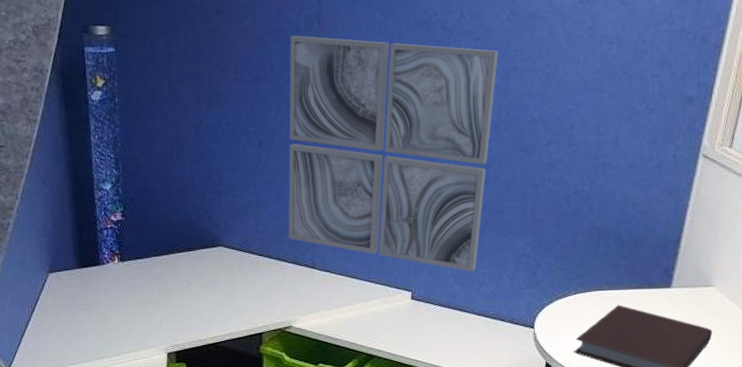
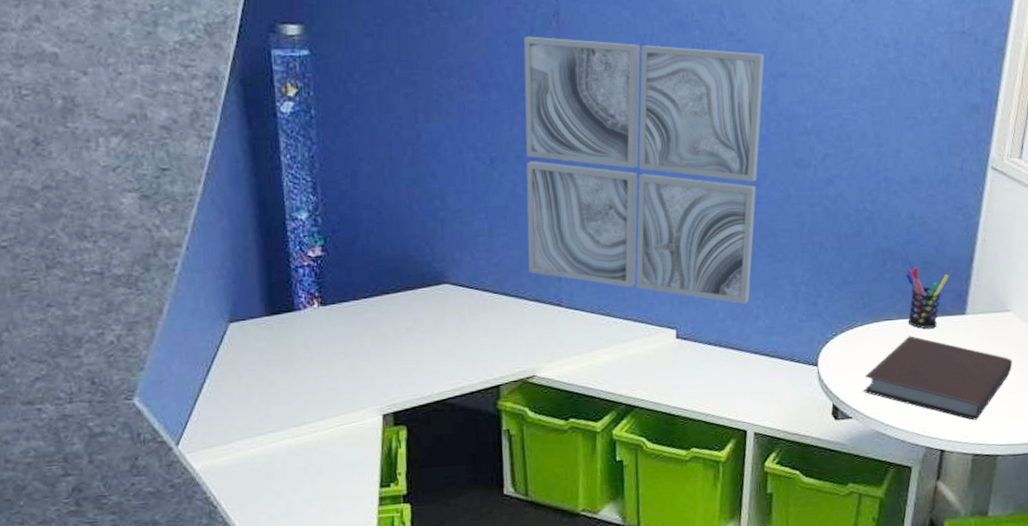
pen holder: none [617,244,658,299] -> present [906,267,950,329]

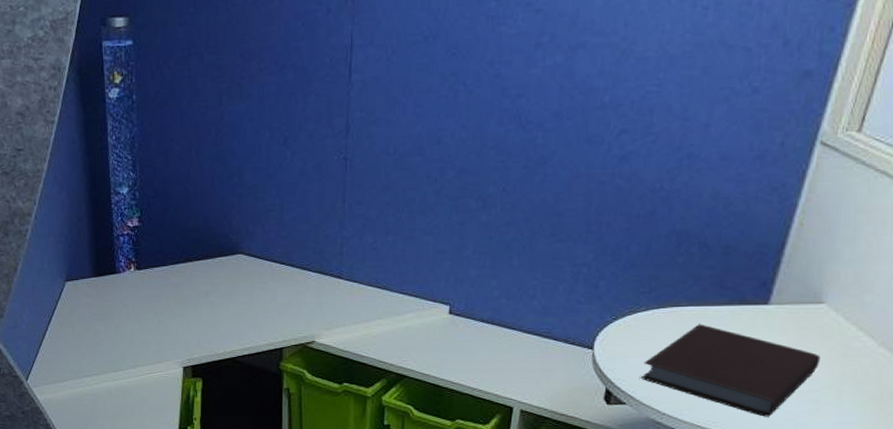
wall art: present [524,36,765,304] -> none [313,17,564,283]
pen holder: present [906,267,950,329] -> none [699,252,754,317]

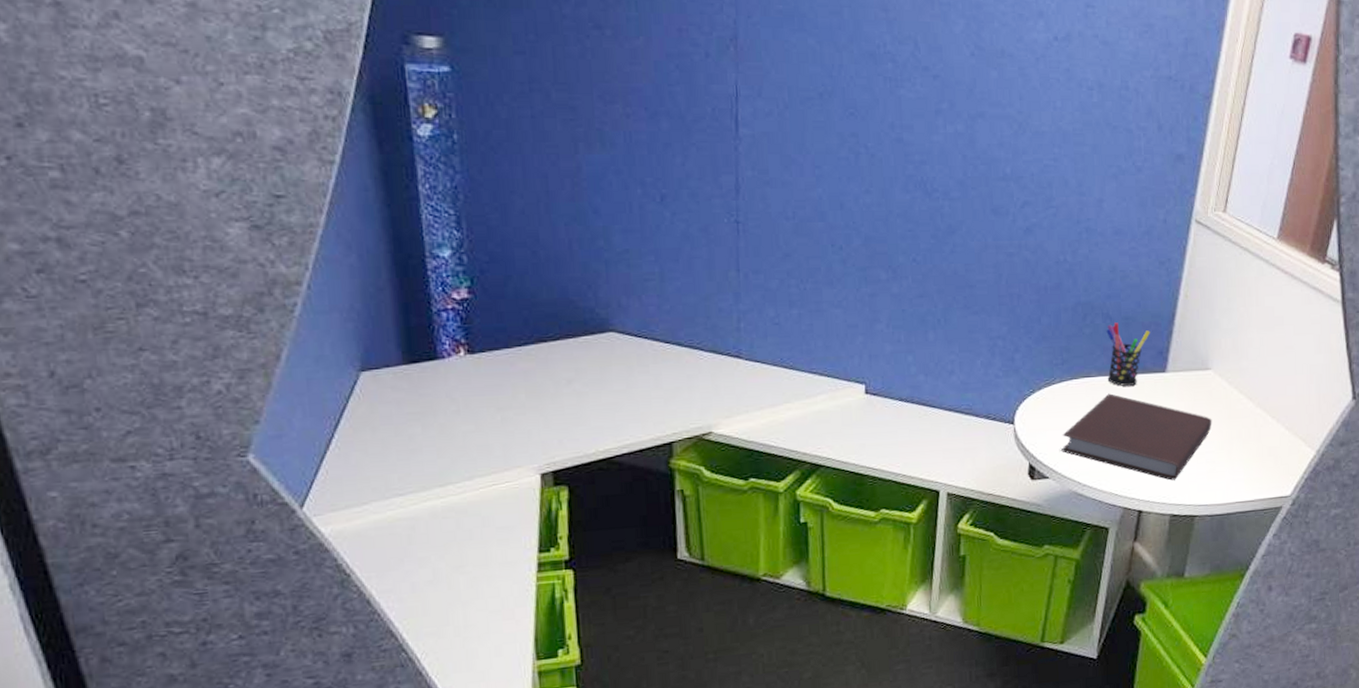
pen holder: none [699,252,754,317] -> present [1106,323,1151,386]

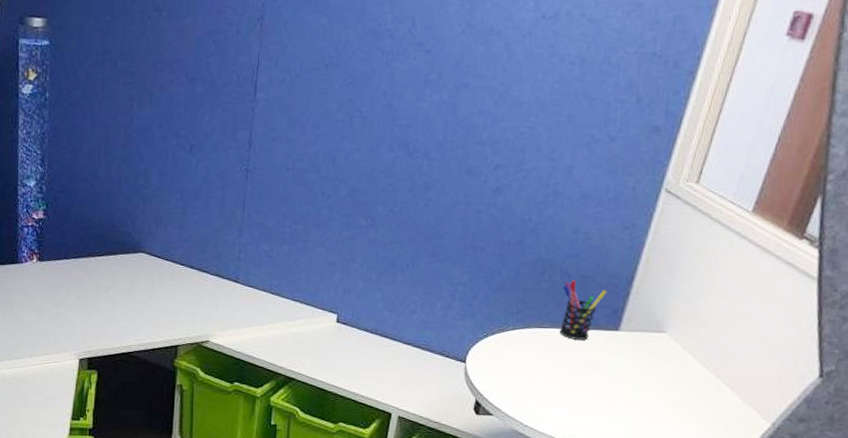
notebook: present [1060,393,1212,481] -> none [506,345,662,433]

